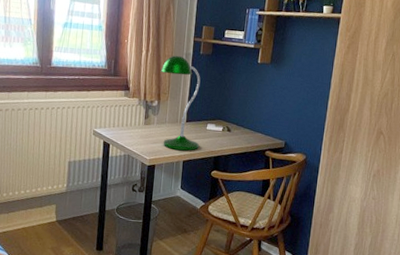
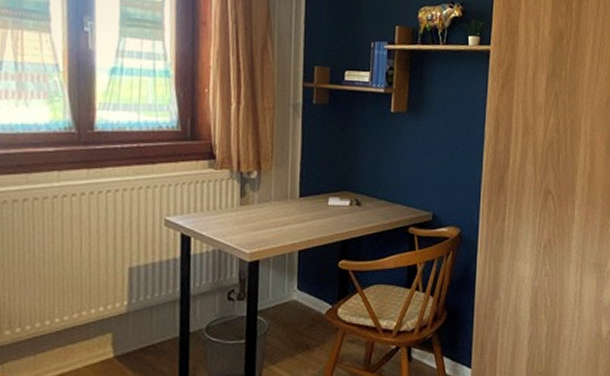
desk lamp: present [160,55,201,151] -> none [258,107,319,236]

